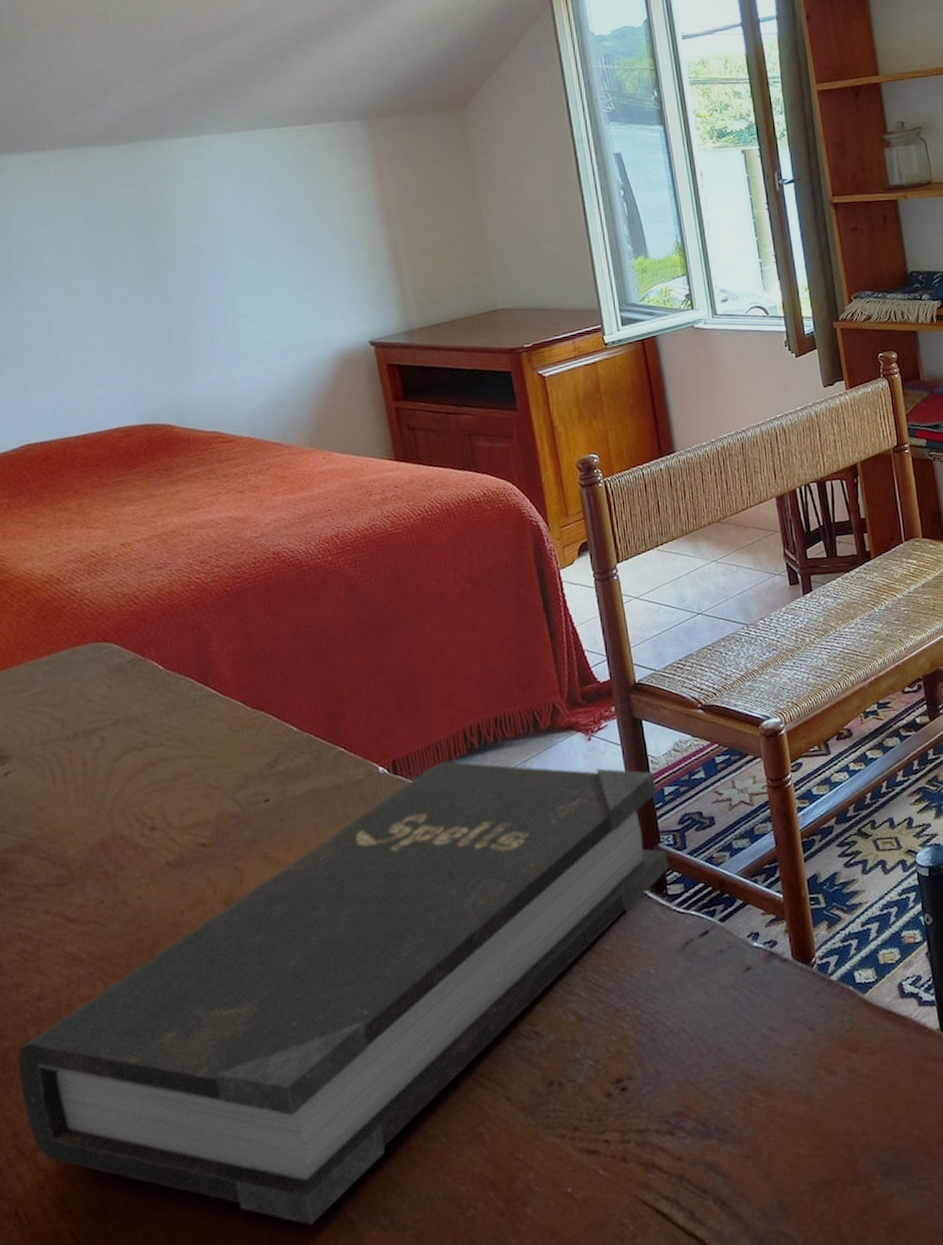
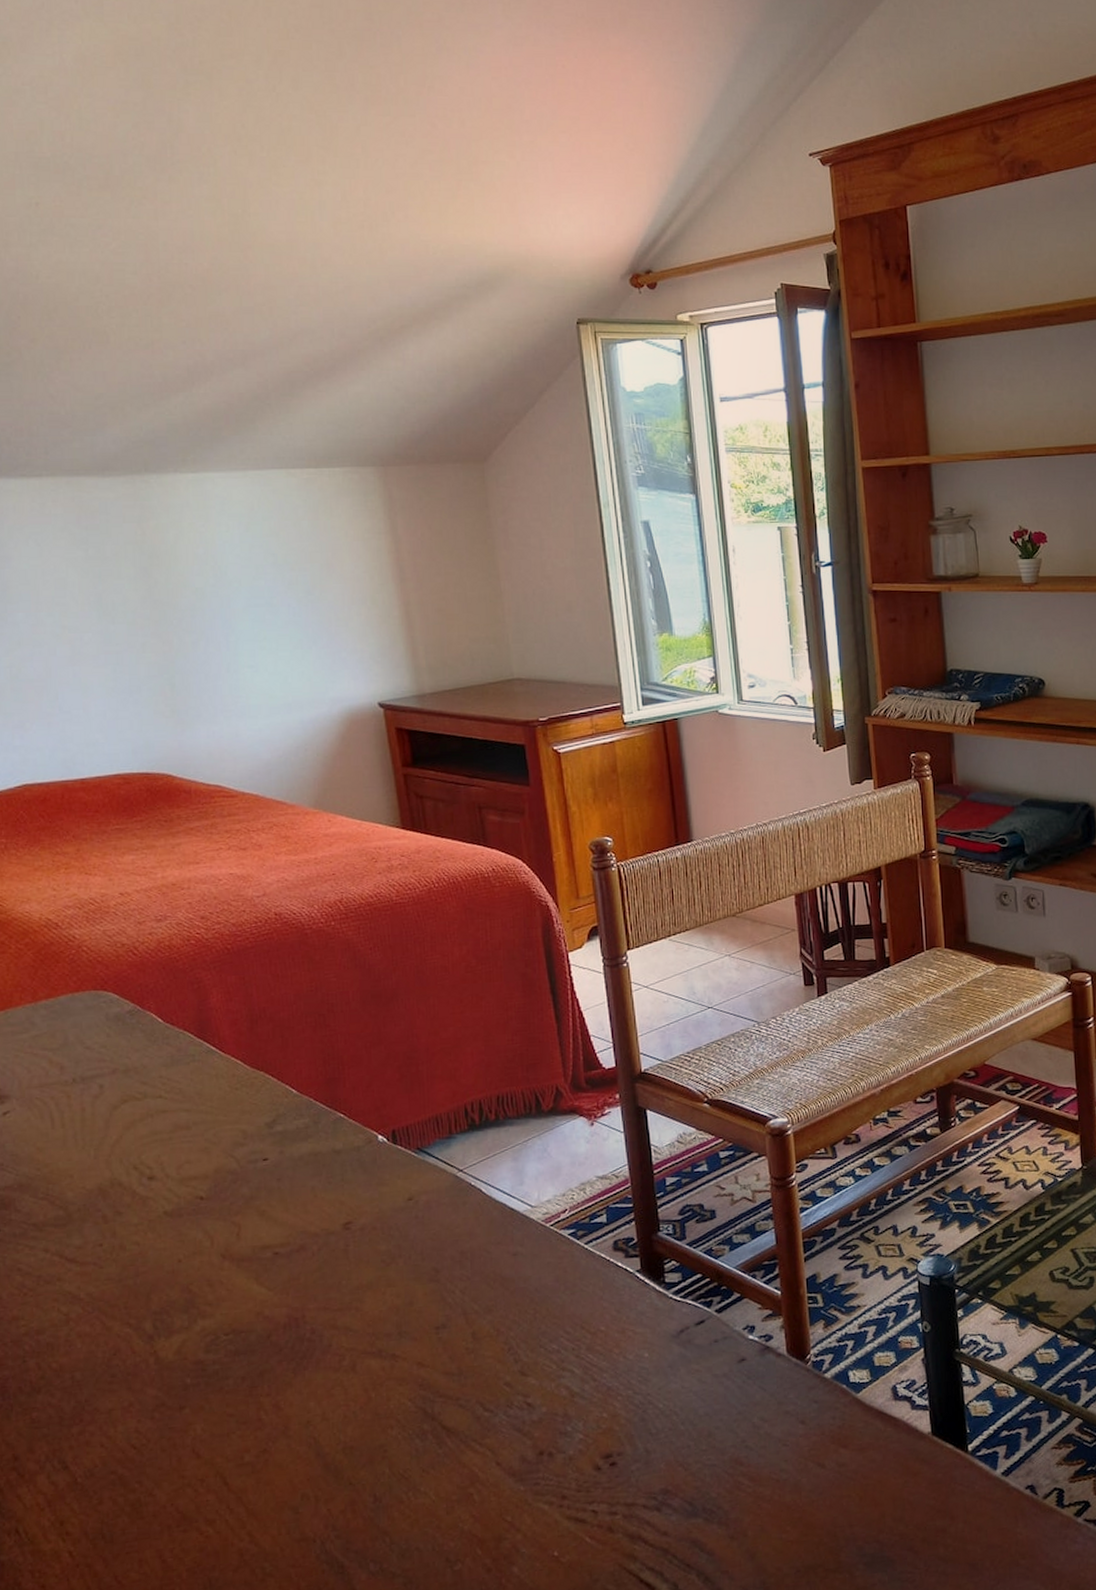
hardback book: present [17,760,669,1226] -> none [17,1134,667,1566]

